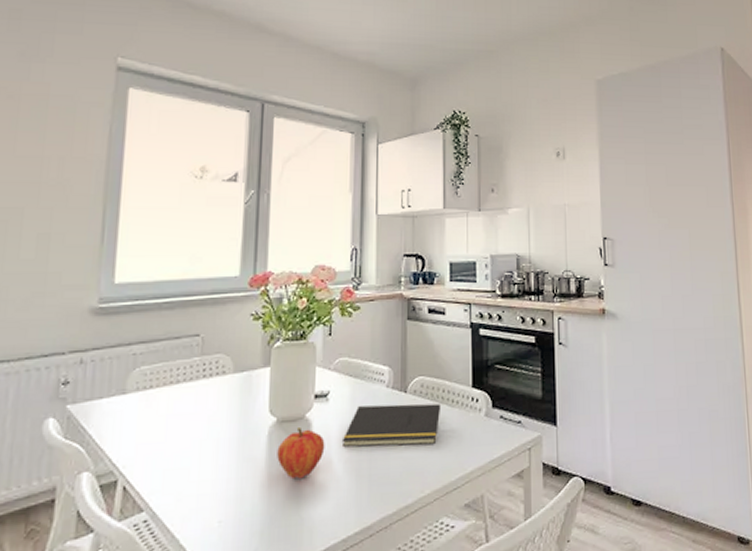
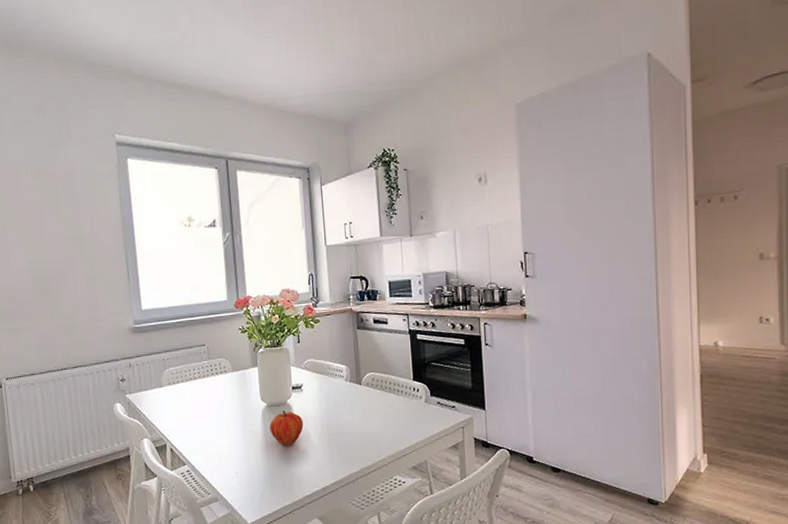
notepad: present [341,403,442,448] -> none [315,393,390,425]

